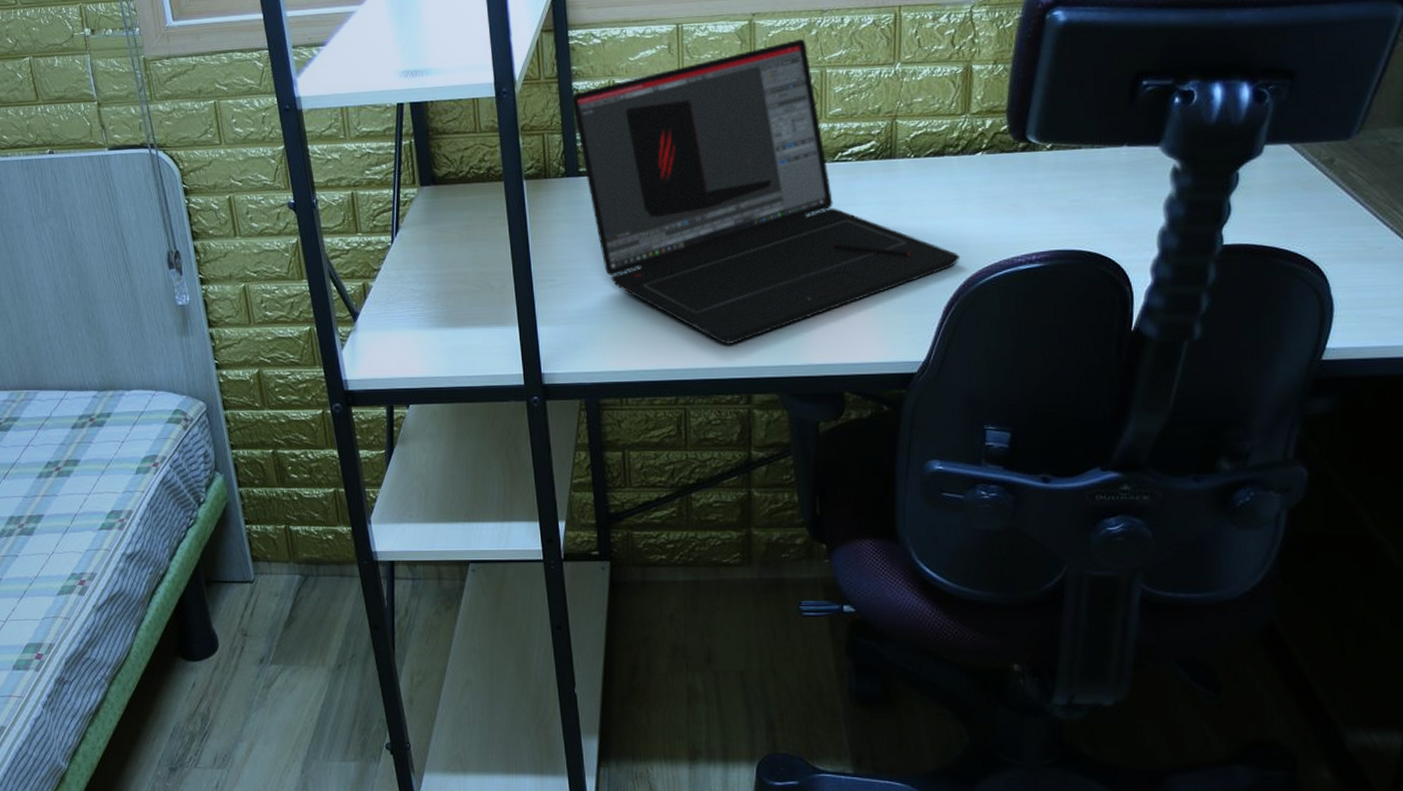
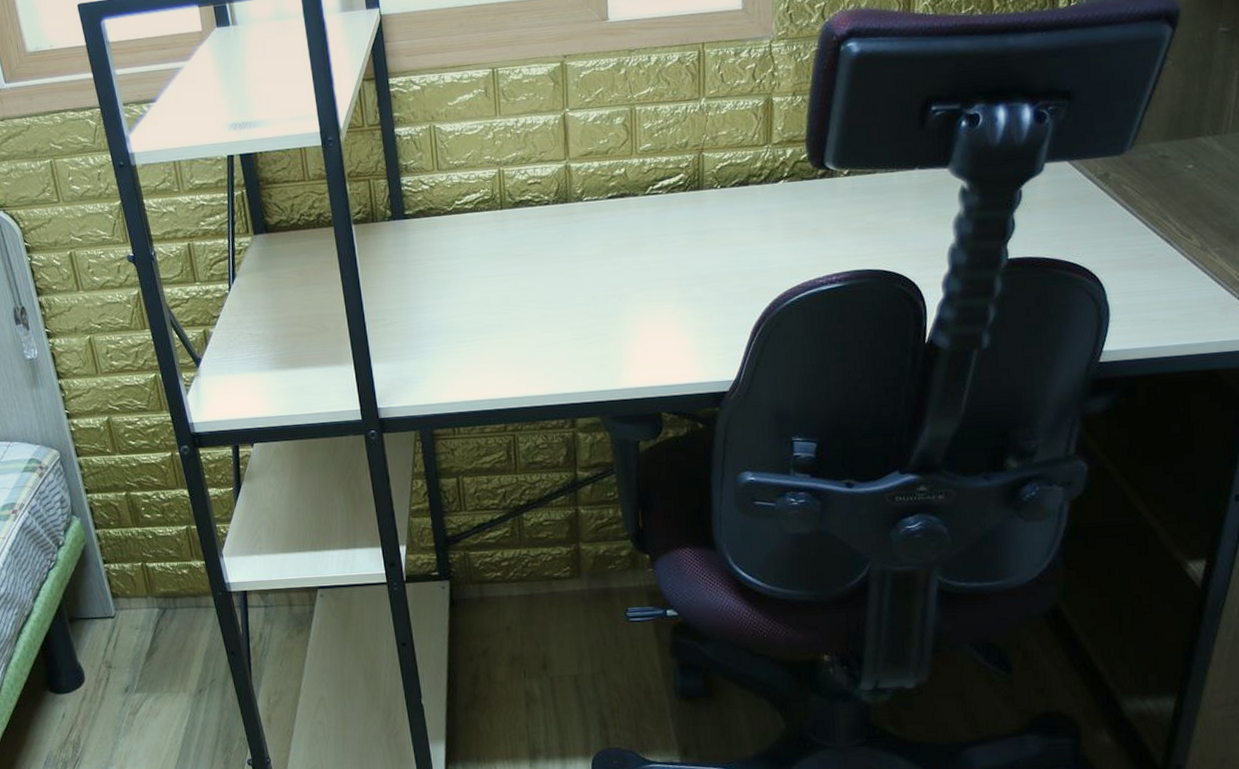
laptop: present [571,38,961,344] -> none [394,78,766,373]

